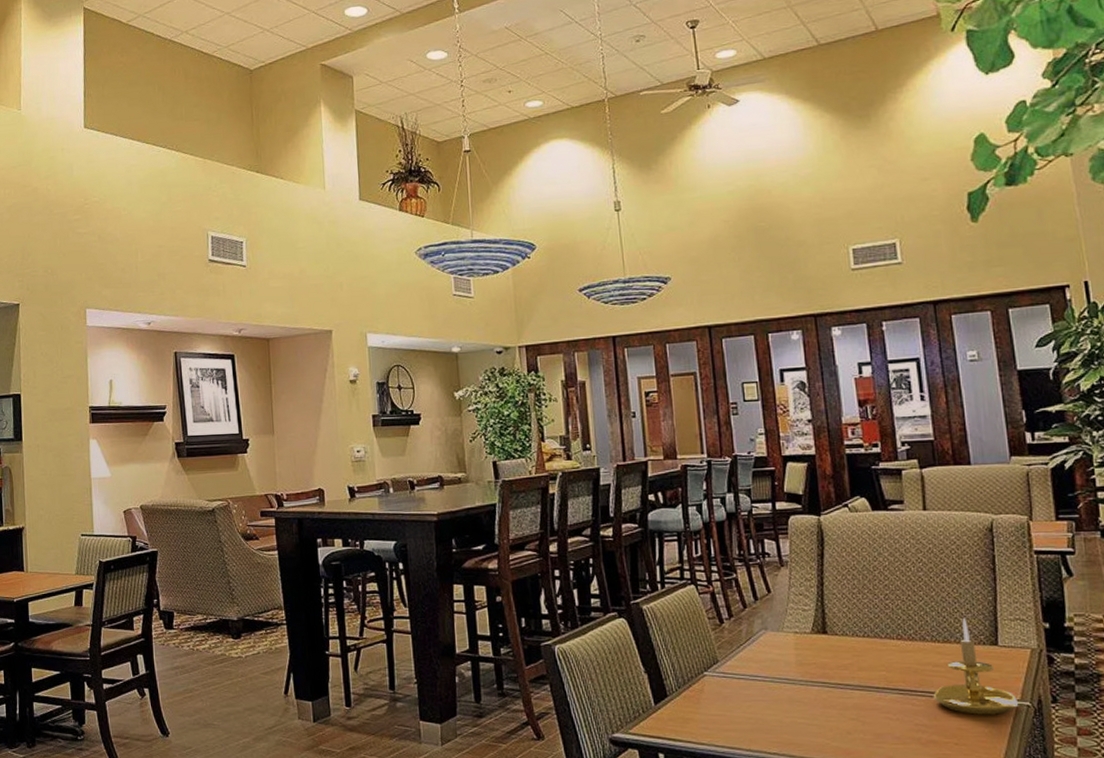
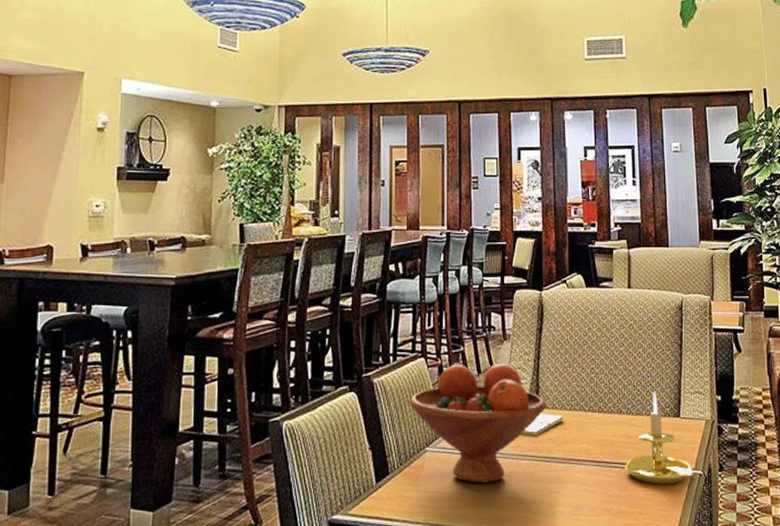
fruit bowl: none [682,590,835,708] -> present [409,364,546,484]
drink coaster: none [808,639,856,662] -> present [521,413,563,436]

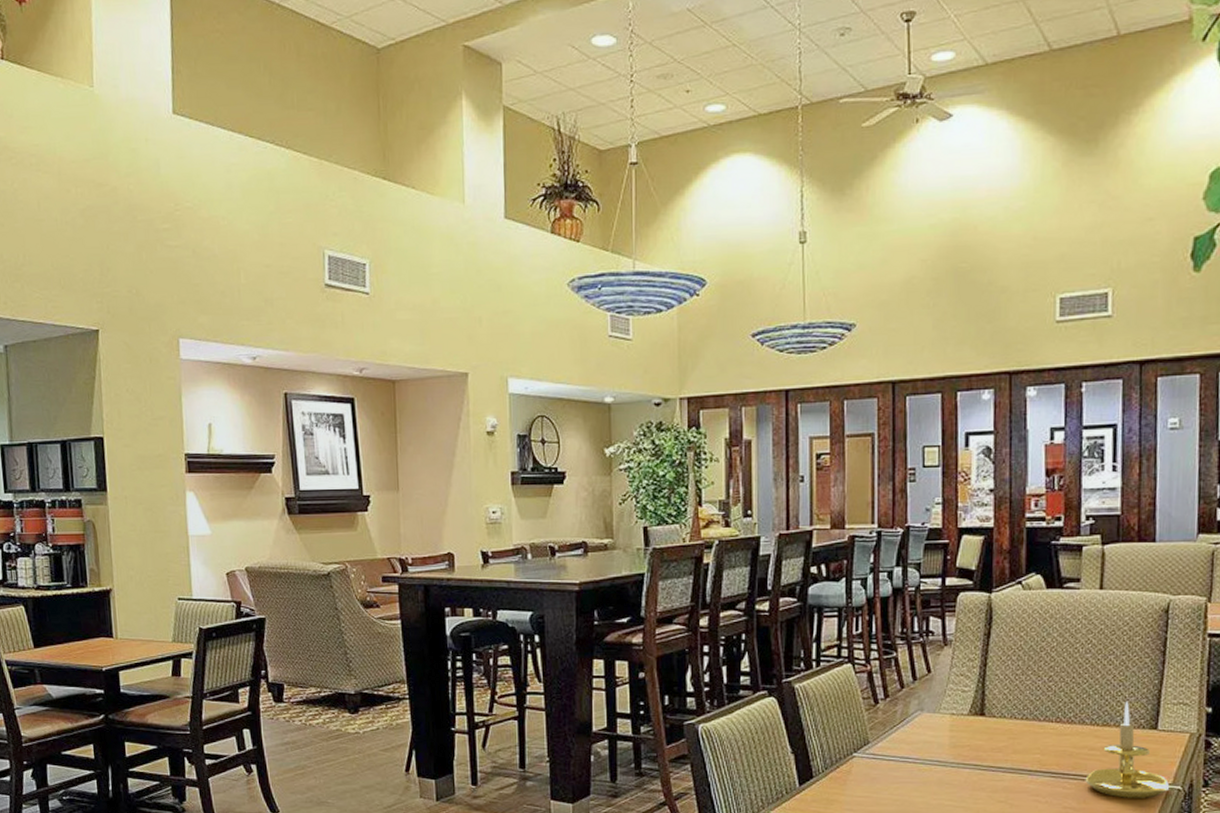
fruit bowl: present [409,364,546,484] -> none [834,670,993,790]
drink coaster: present [521,413,563,436] -> none [962,721,1013,745]

